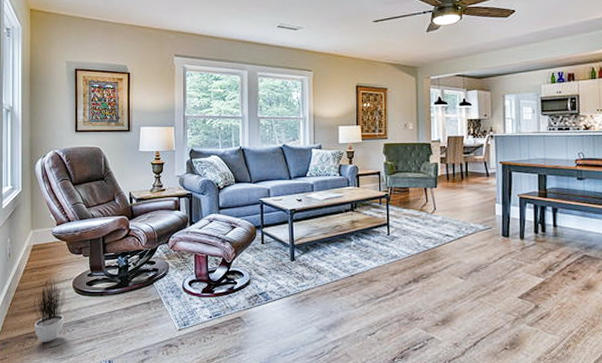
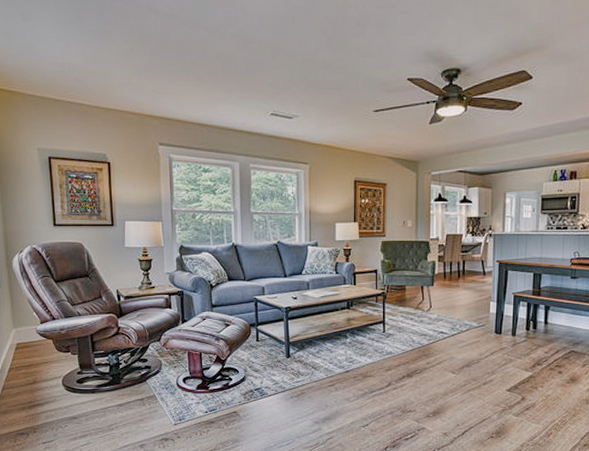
potted plant: present [34,277,71,342] -> none [22,375,62,438]

